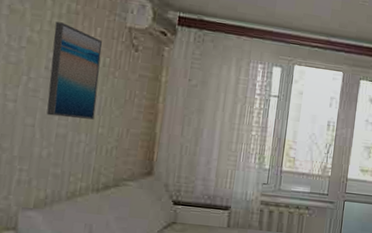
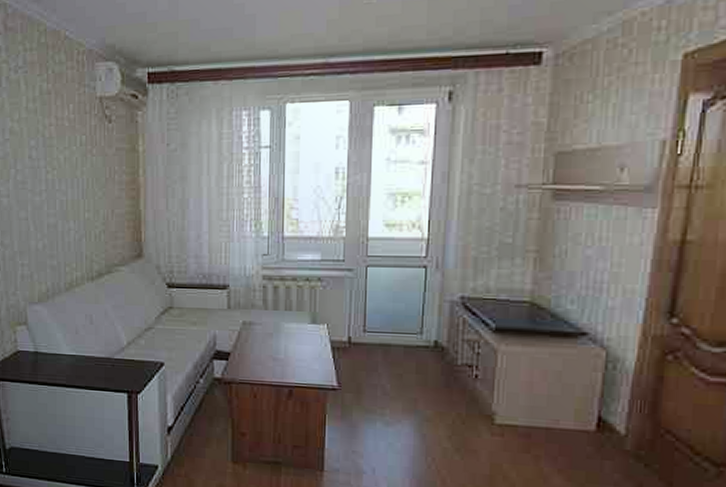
wall art: present [46,21,102,120] -> none [31,106,79,206]

